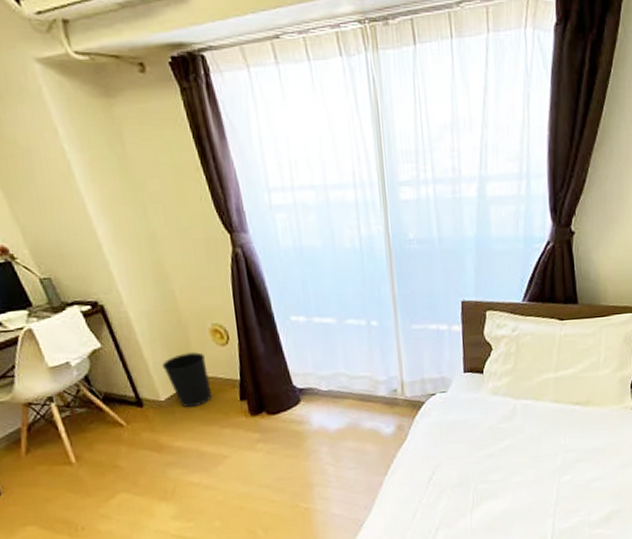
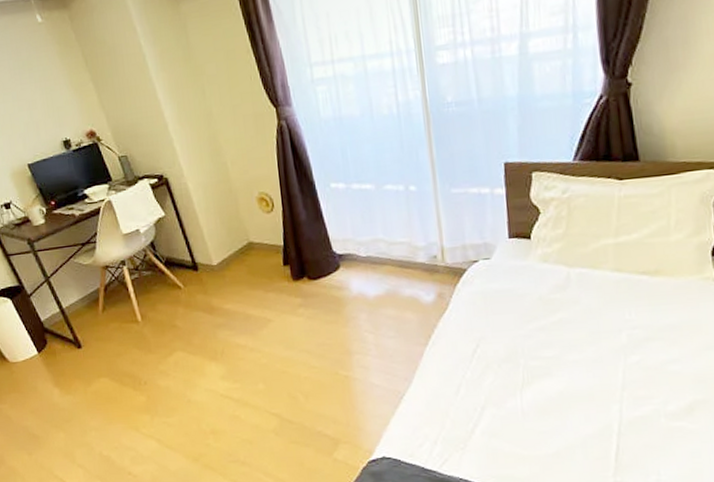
wastebasket: present [162,352,213,408] -> none [215,219,259,272]

